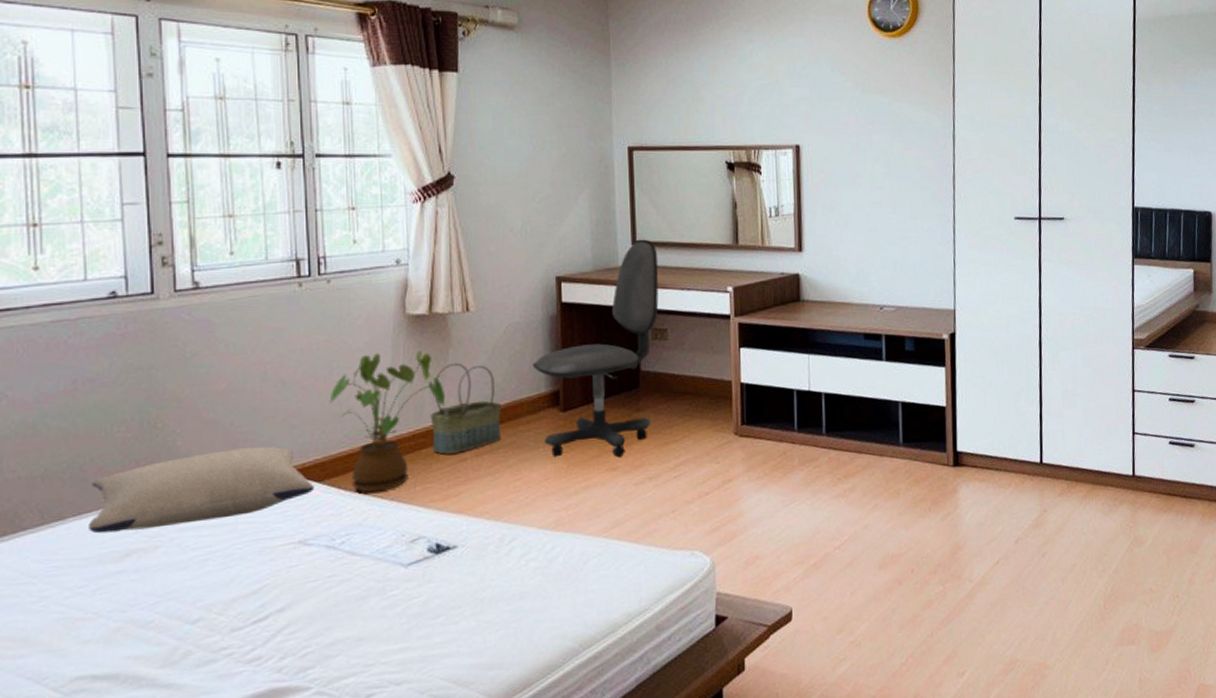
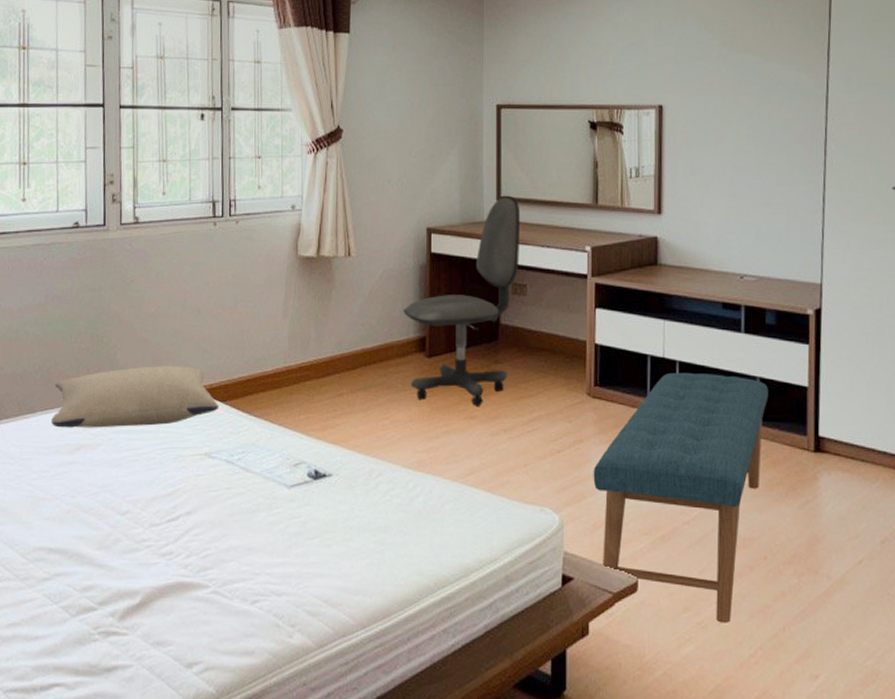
house plant: present [329,350,445,493] -> none [233,290,327,416]
basket: present [430,363,502,454] -> none [314,304,376,388]
bench: none [743,402,910,639] -> present [593,372,769,623]

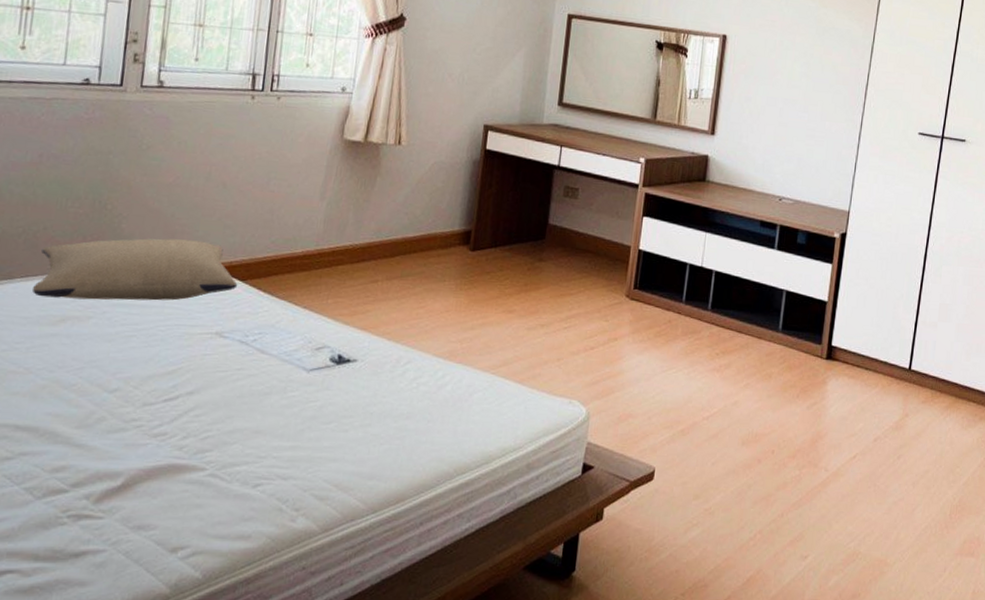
office chair: present [403,195,521,406] -> none [450,101,581,301]
bench: present [593,372,769,623] -> none [623,281,793,510]

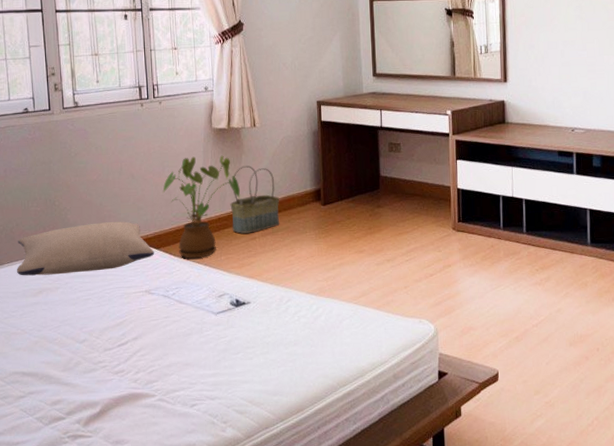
house plant: none [262,170,368,299] -> present [163,155,240,259]
basket: none [348,190,418,275] -> present [230,166,280,234]

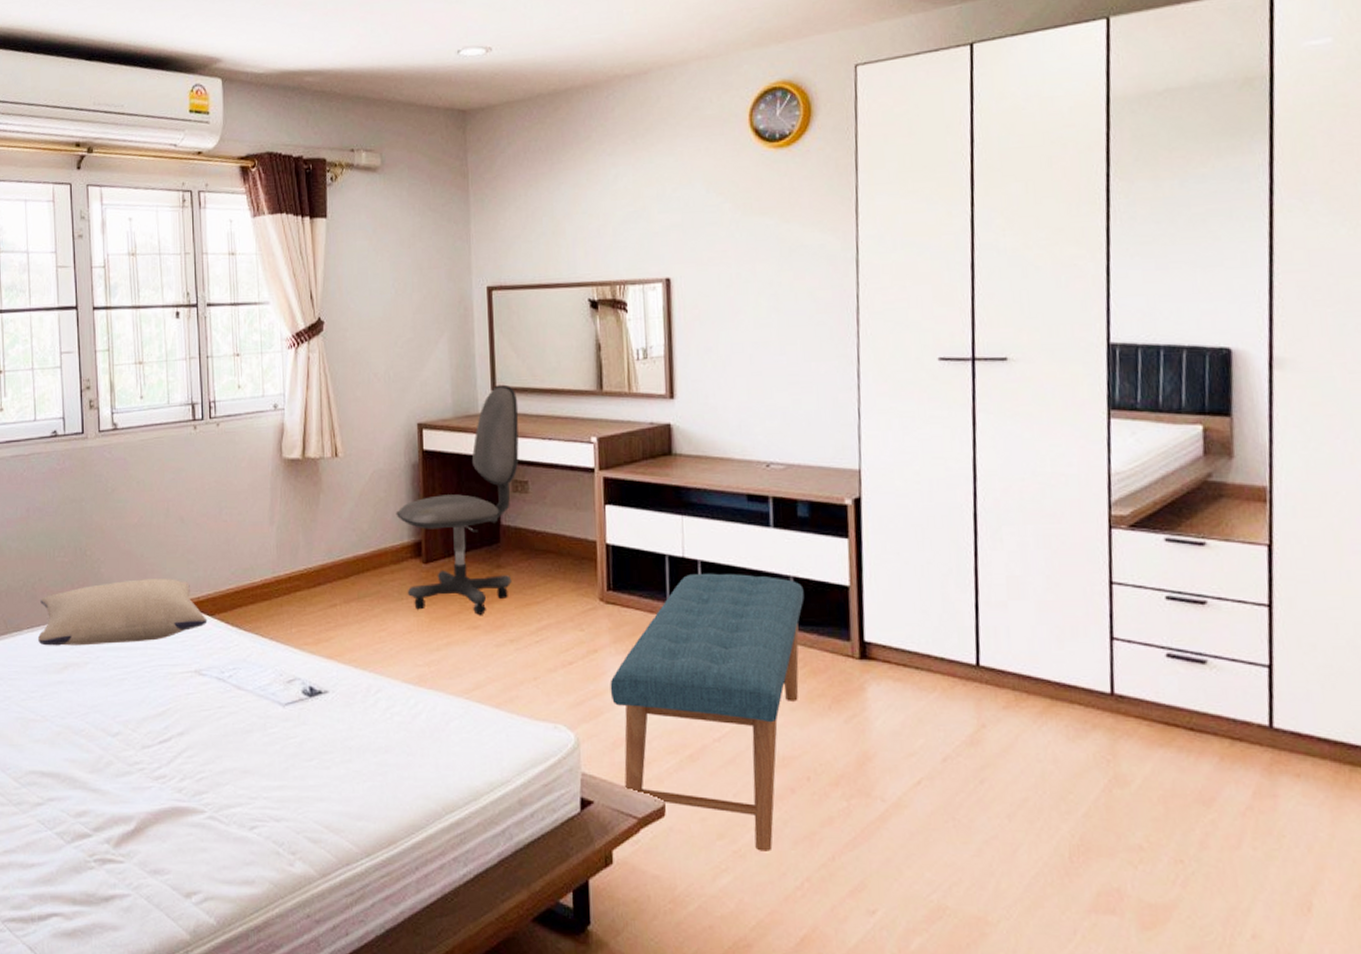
house plant: present [163,155,240,259] -> none [219,494,317,630]
basket: present [230,166,280,234] -> none [304,508,368,598]
office chair: none [301,72,394,242] -> present [396,384,519,615]
bench: none [460,208,597,401] -> present [610,573,804,852]

